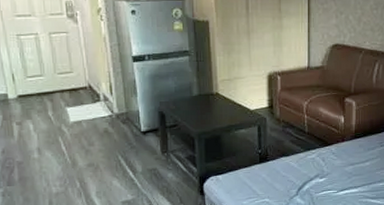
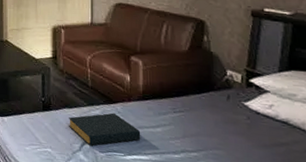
hardback book: none [286,154,352,189] -> present [69,113,141,146]

